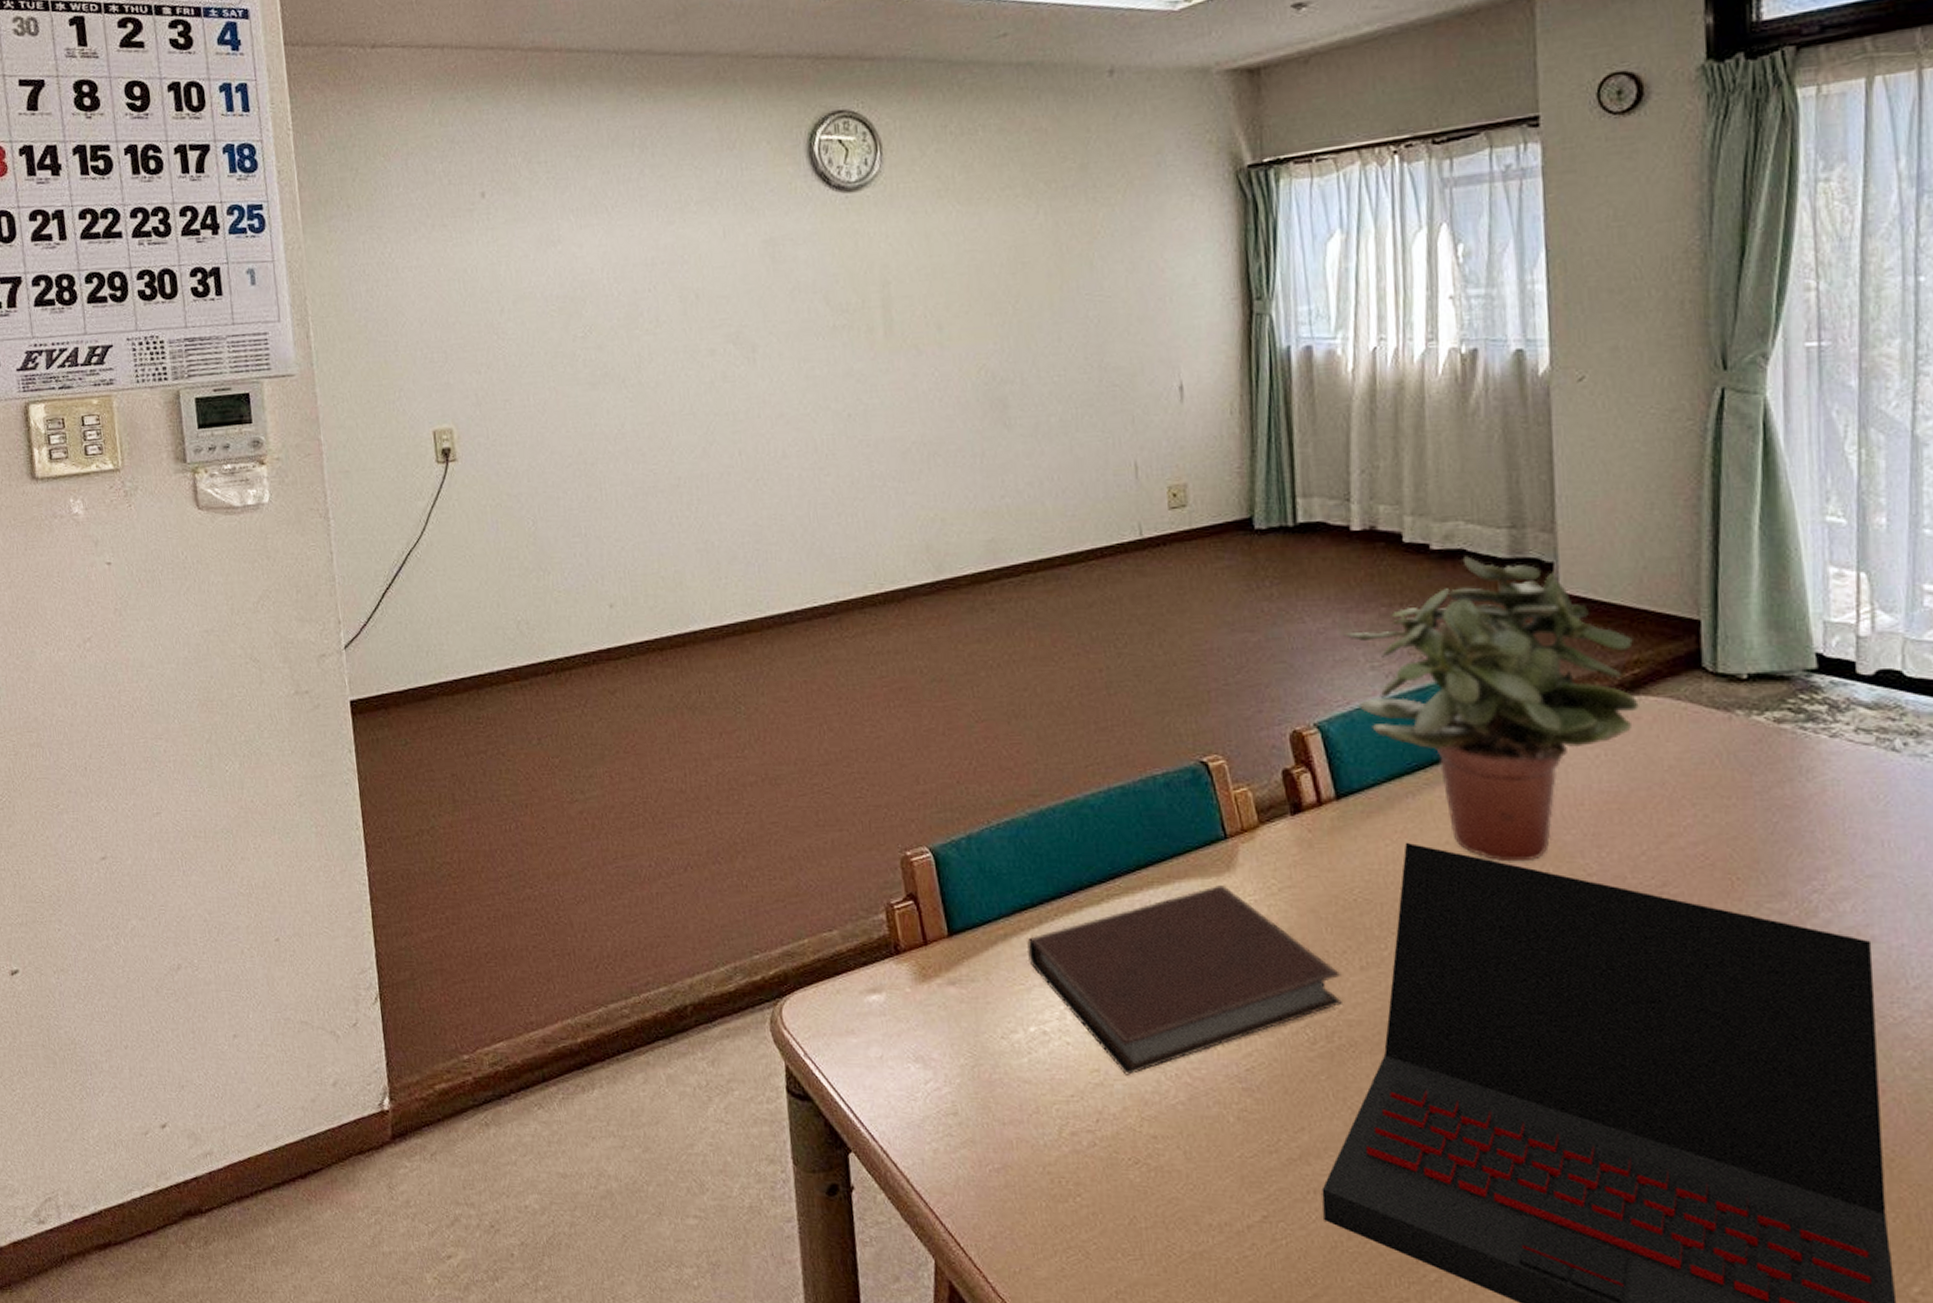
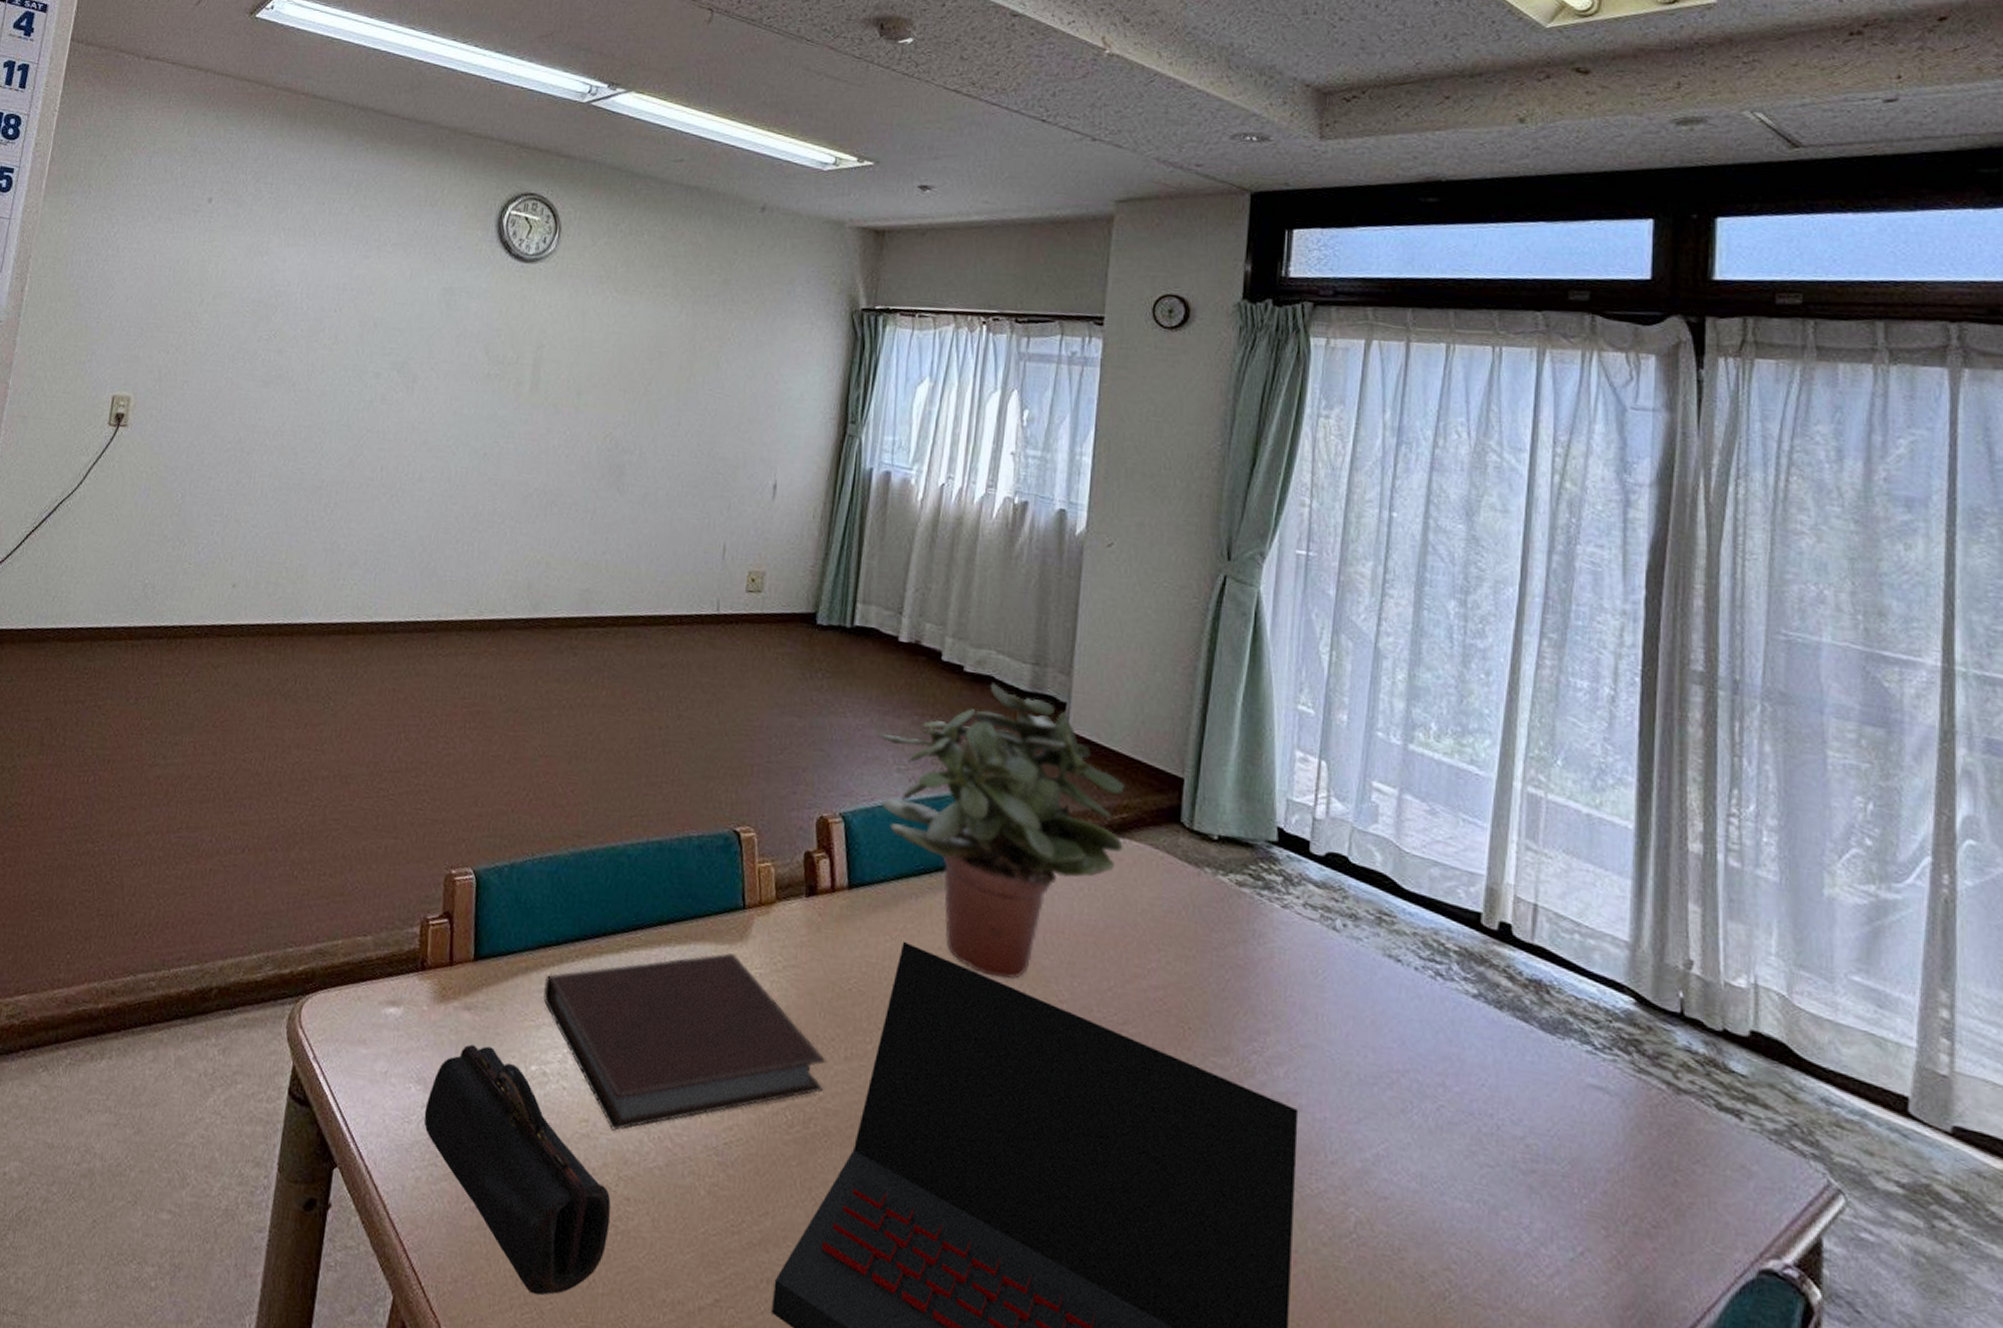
pencil case: none [928,1016,1141,1239] -> present [424,1044,611,1296]

